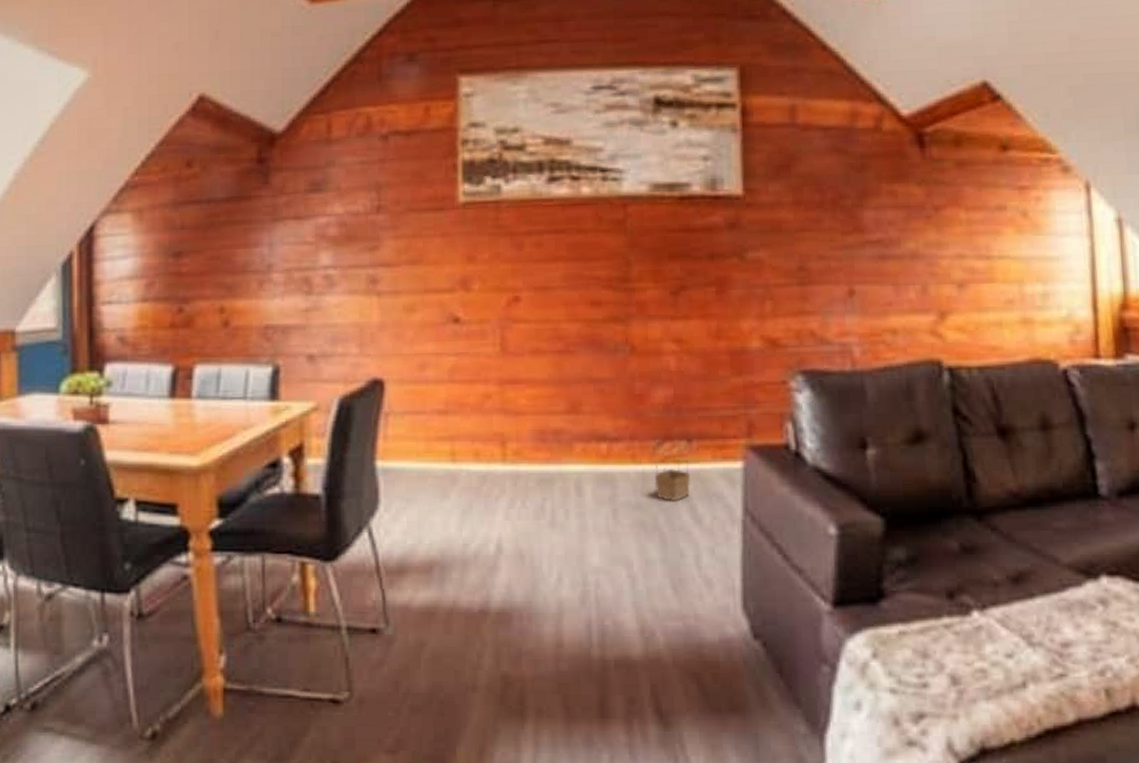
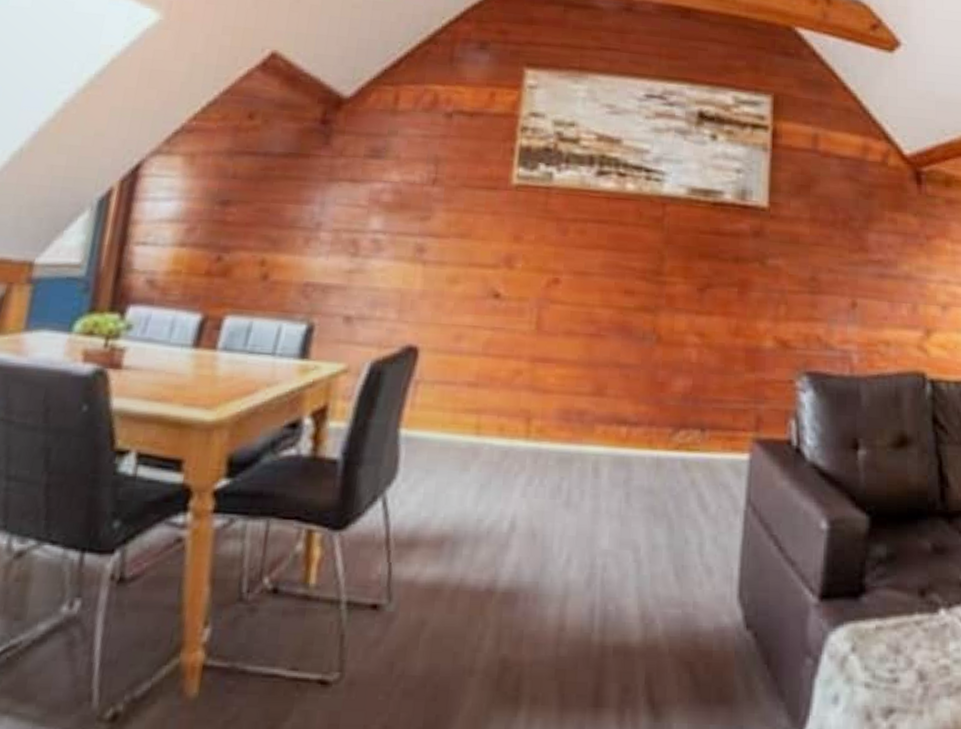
basket: present [654,439,690,503] -> none [667,427,701,489]

